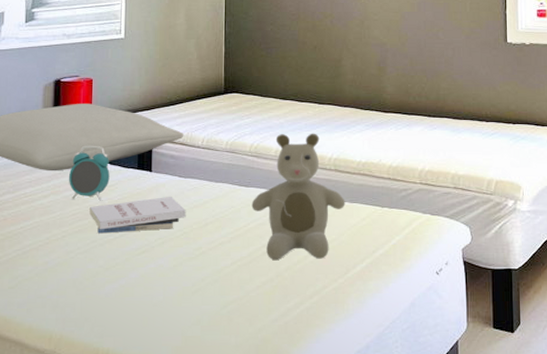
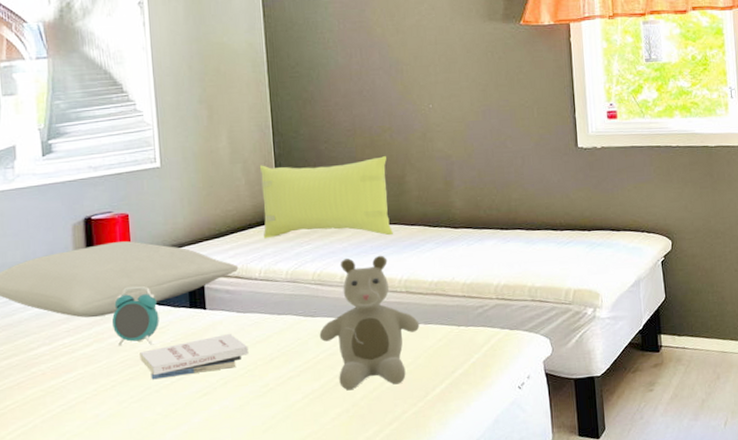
pillow: none [209,40,327,115] -> present [259,156,393,239]

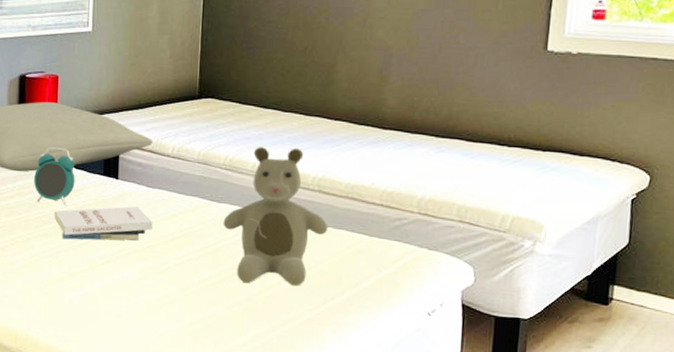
pillow: present [259,156,393,239] -> none [181,38,319,128]

